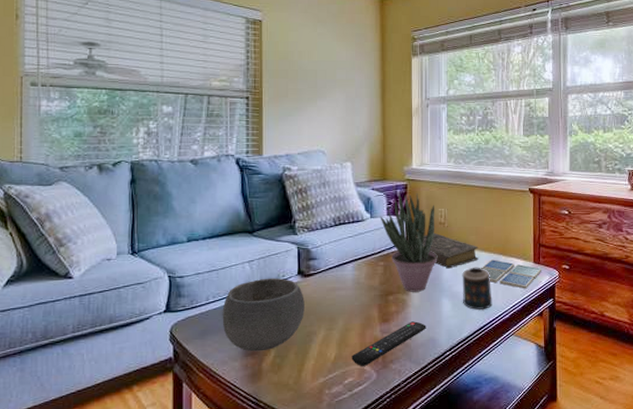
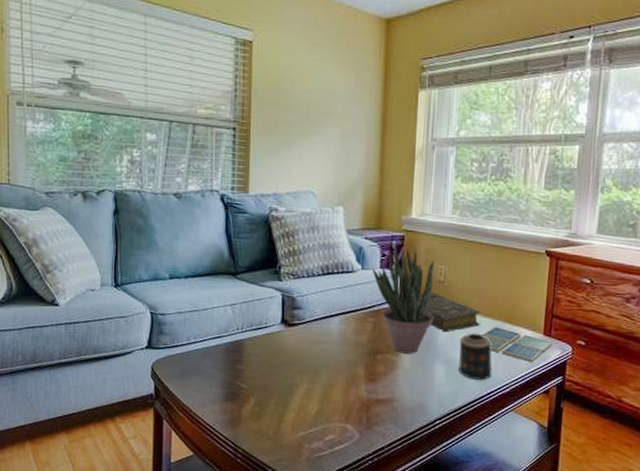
bowl: present [222,277,305,352] -> none [202,323,287,398]
remote control: present [351,321,426,366] -> none [333,384,416,425]

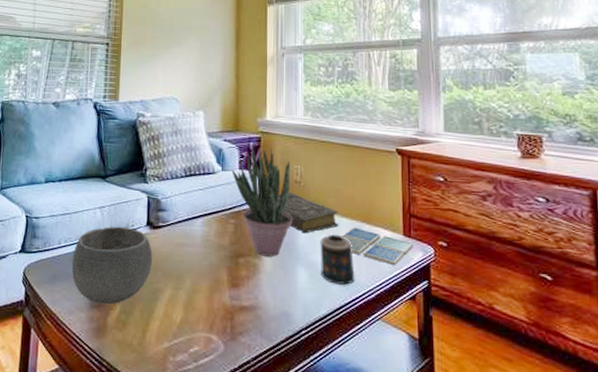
bowl: none [202,323,287,398] -> present [71,226,152,305]

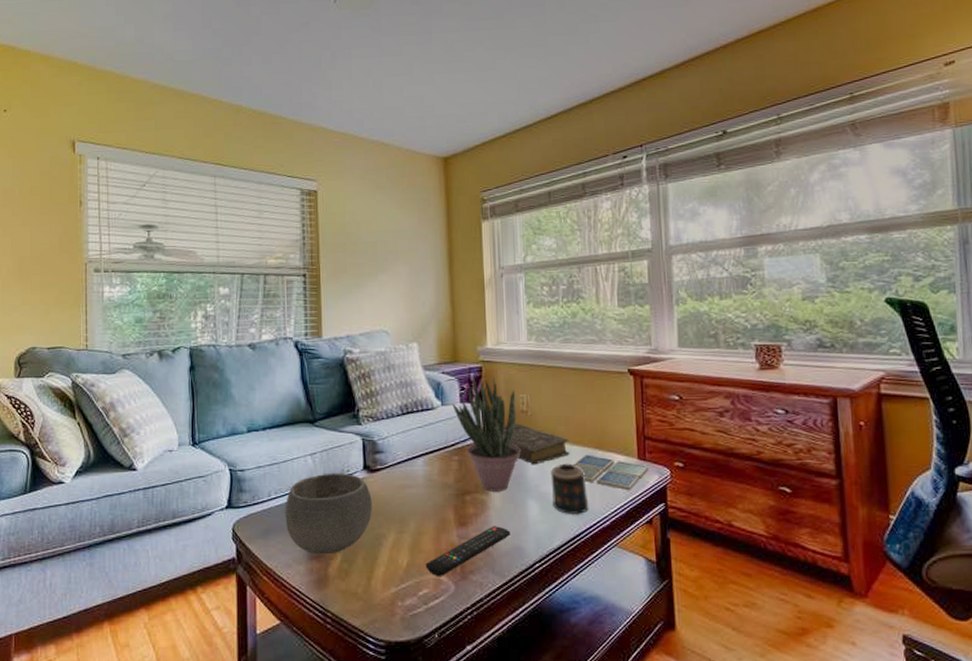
remote control: none [198,290,280,335] -> present [425,526,511,576]

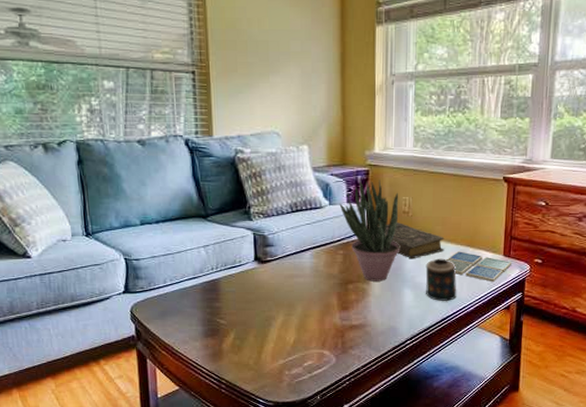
bowl: present [285,472,372,555] -> none [180,263,263,333]
remote control: present [425,526,511,576] -> none [310,310,387,351]

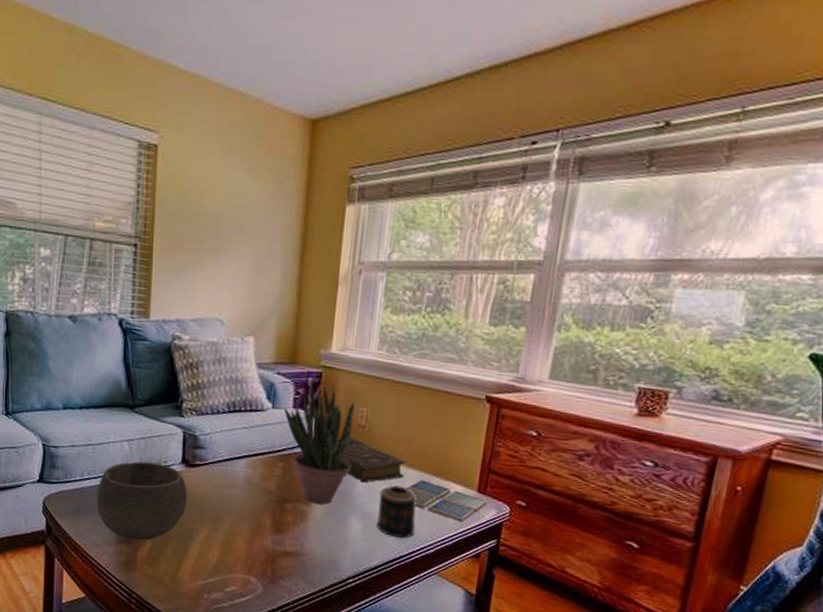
bowl: none [180,263,263,333] -> present [96,461,187,541]

